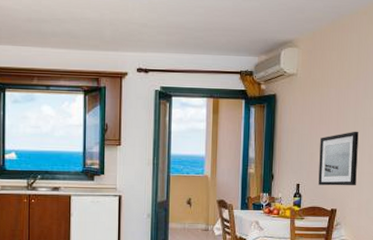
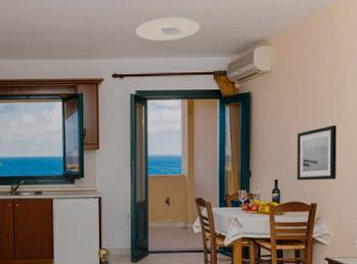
ceiling light: none [162,12,228,37] -> present [135,17,200,41]

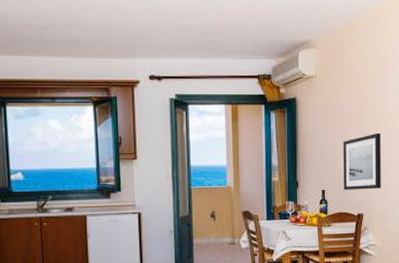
ceiling light: present [135,17,200,41] -> none [173,14,243,41]

